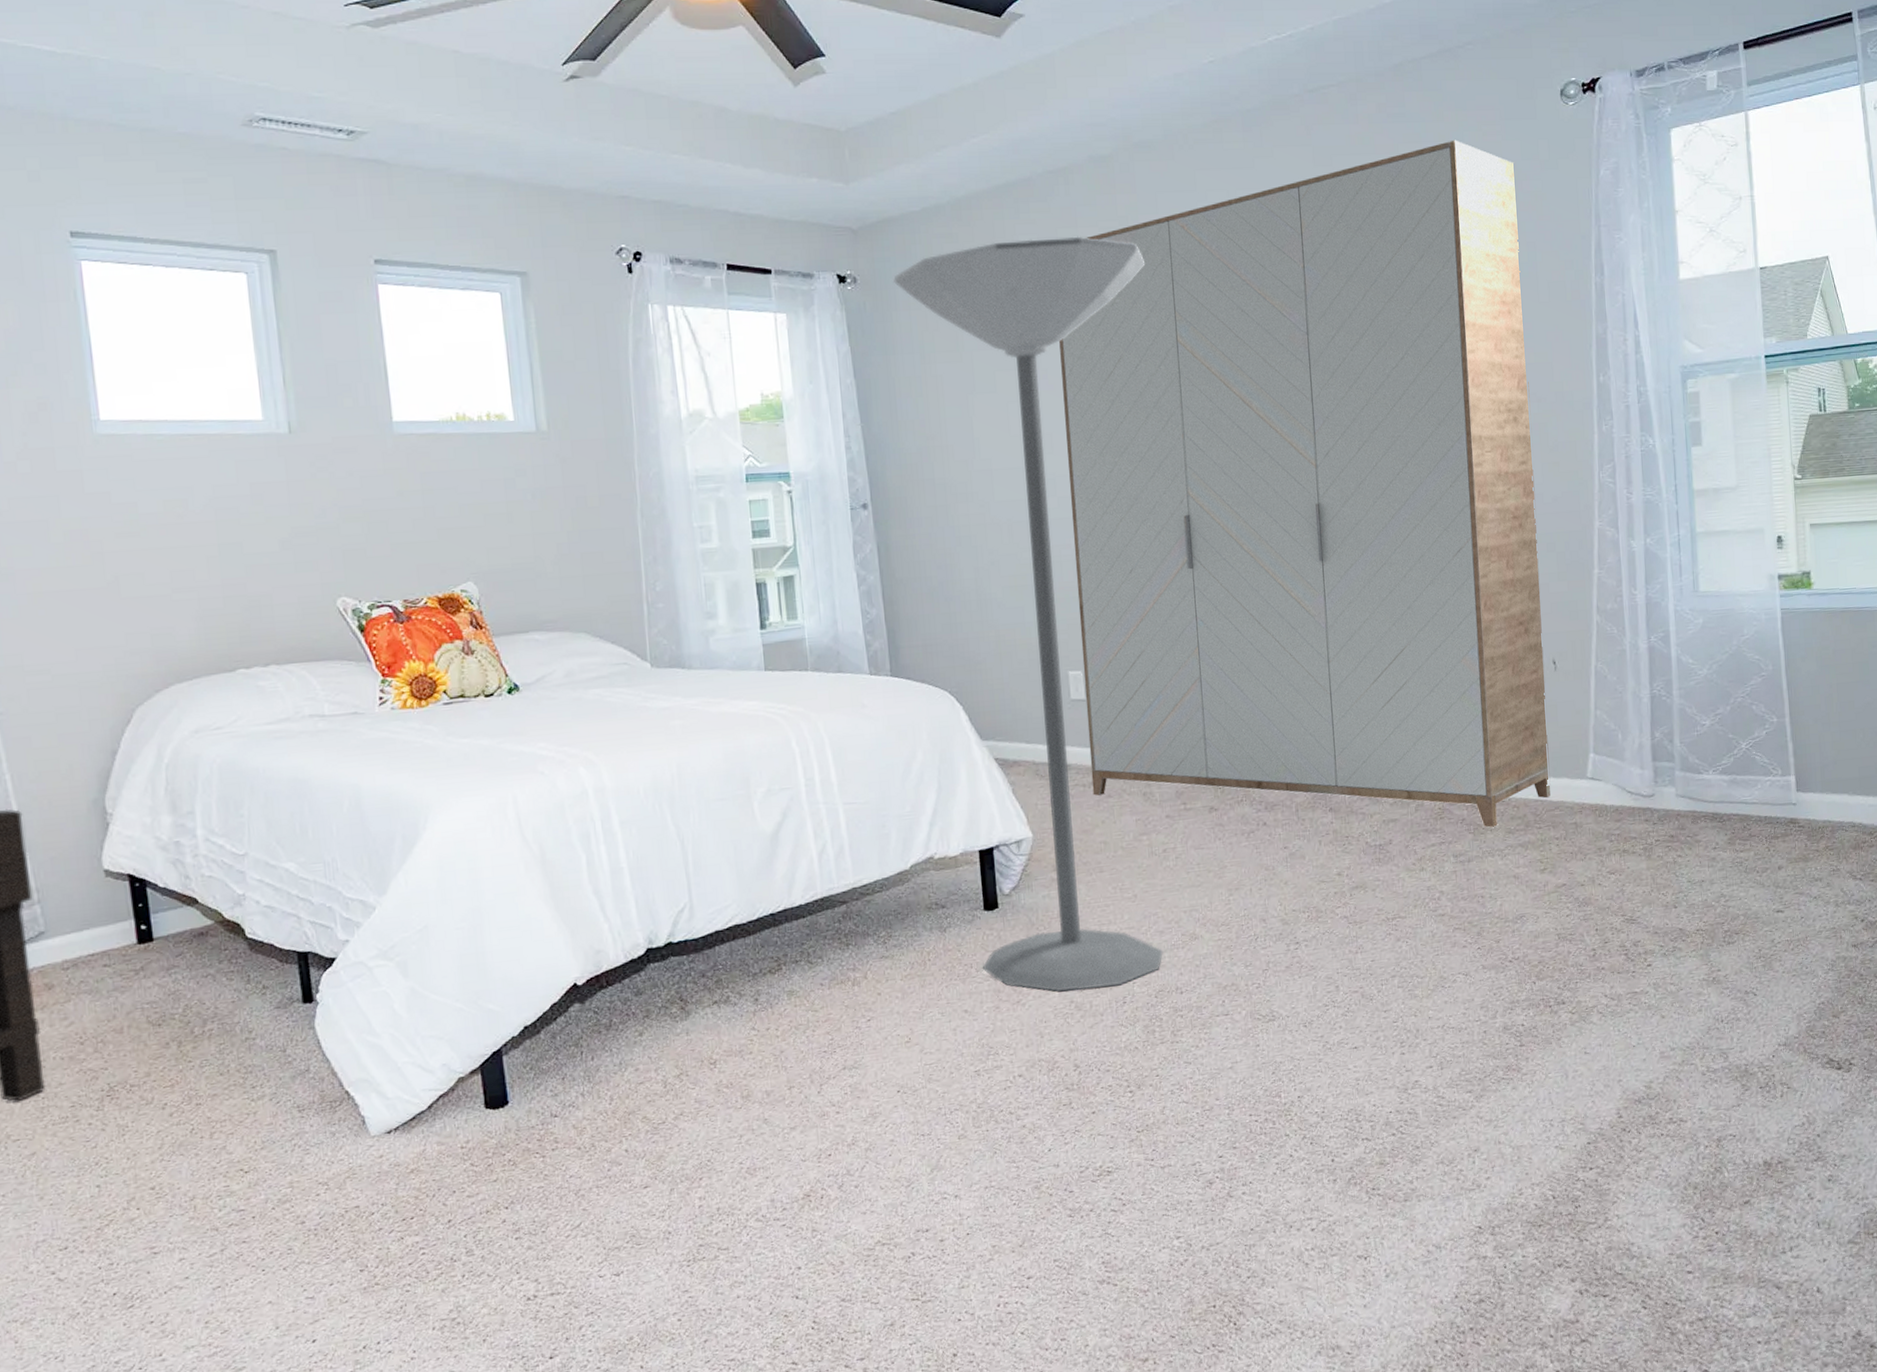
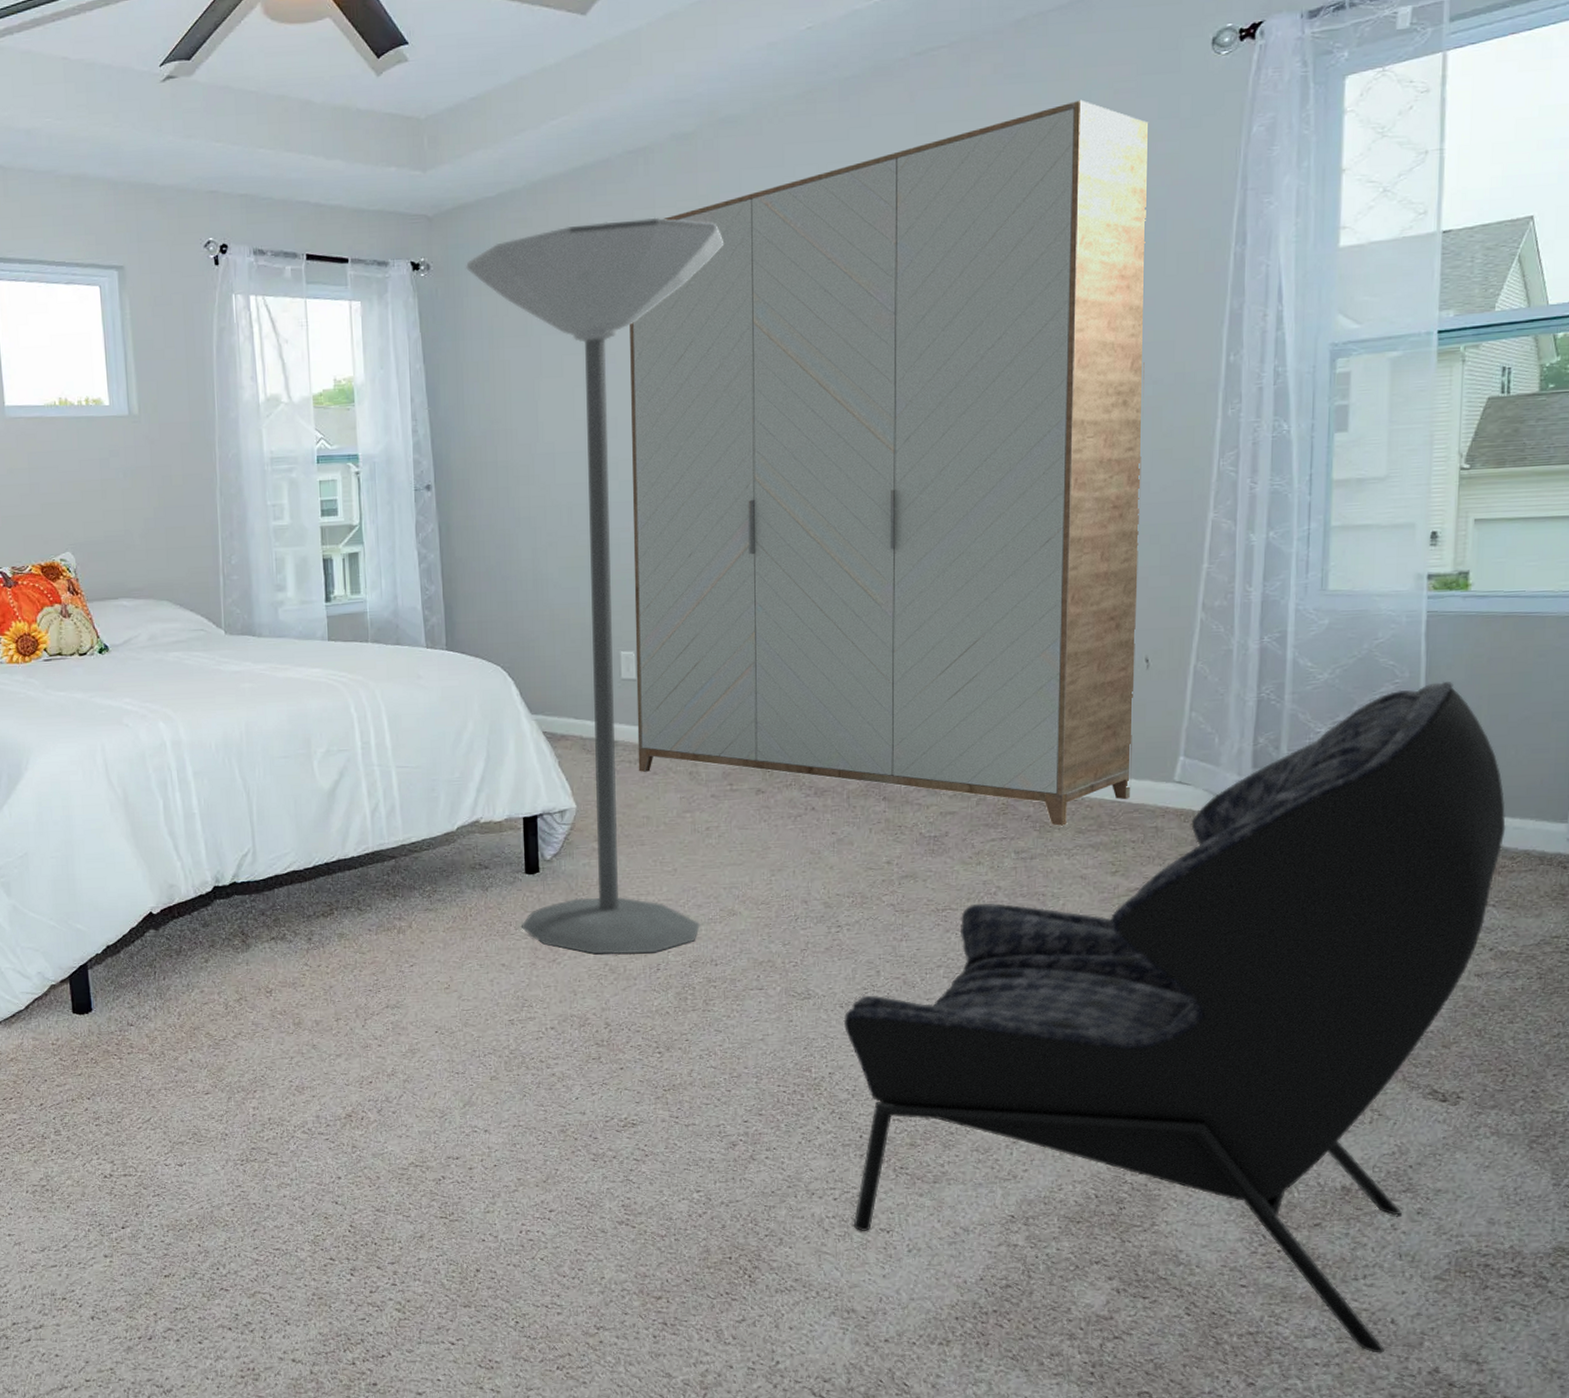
armchair: none [1308,672,1863,1324] -> present [843,681,1506,1353]

